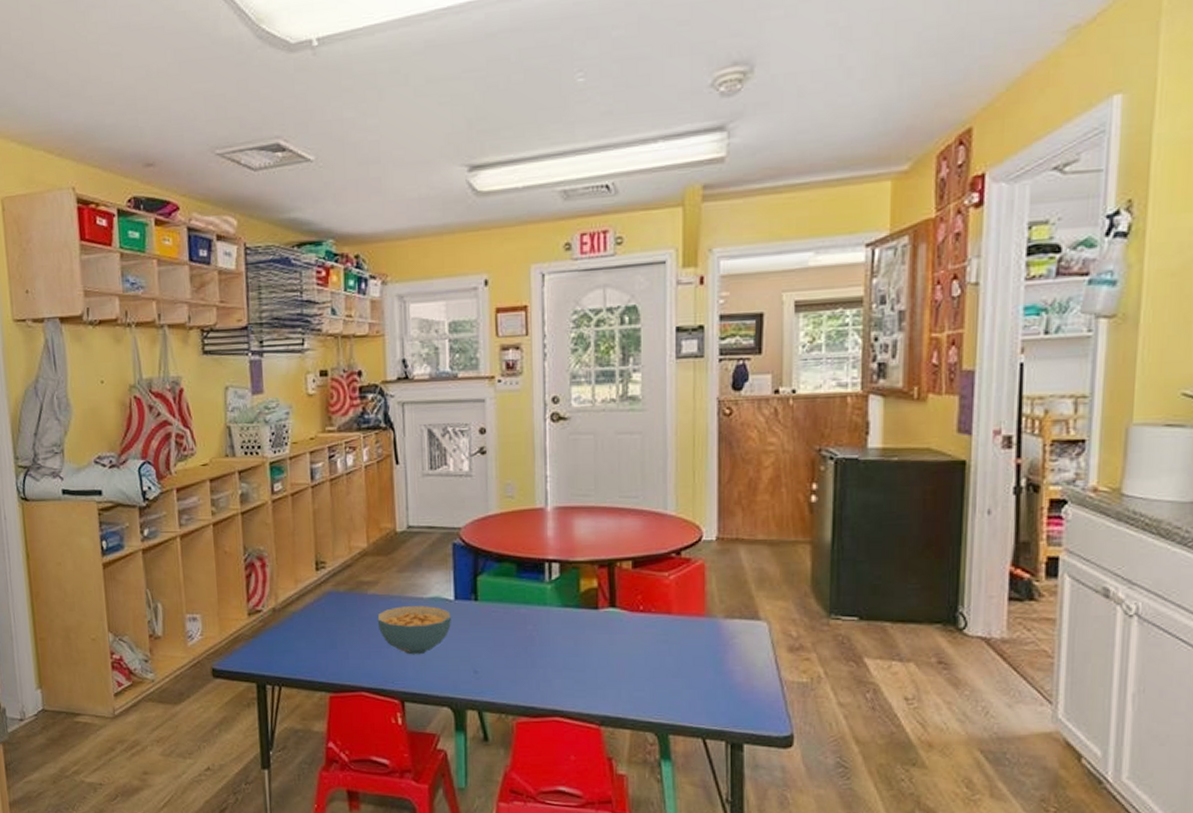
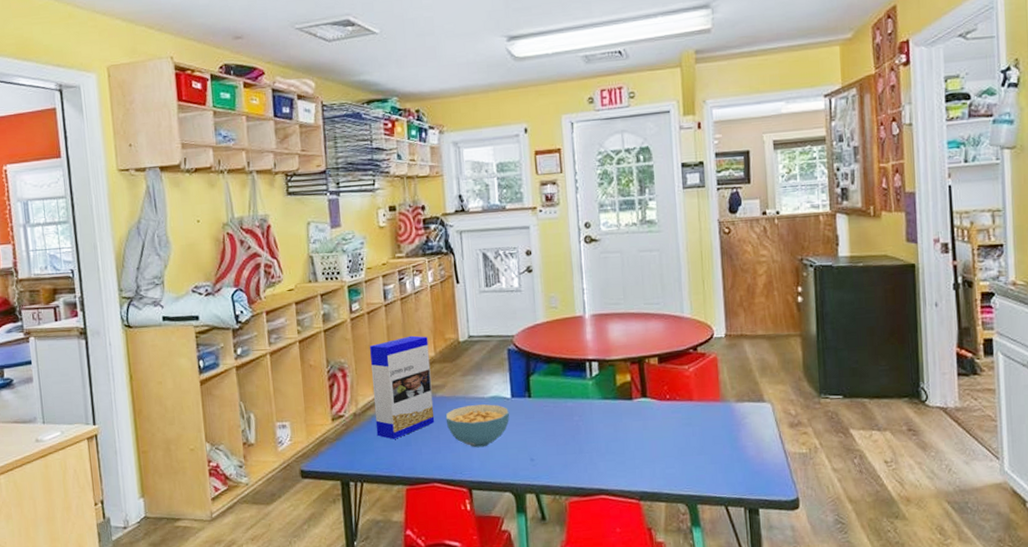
cereal box: none [293,523,365,640] -> present [370,335,435,439]

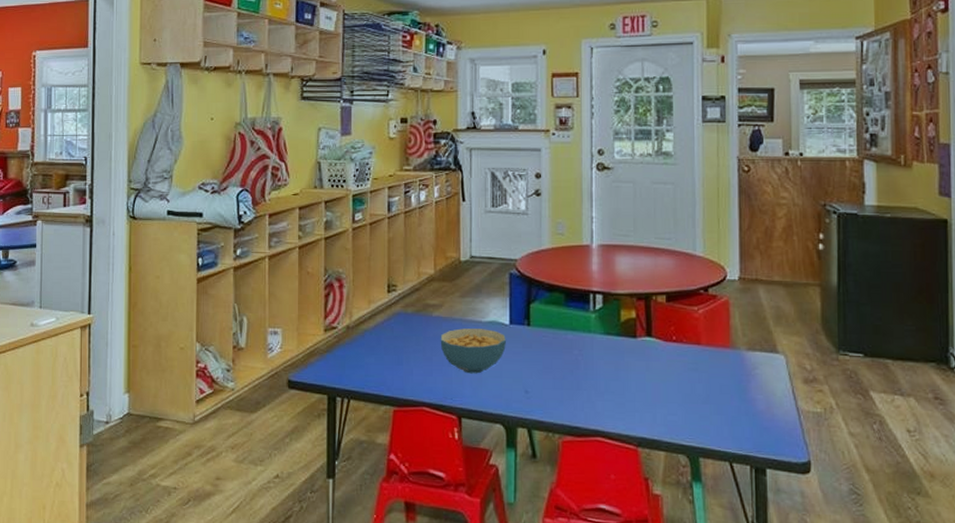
cereal box: present [370,335,435,439] -> none [368,251,429,357]

